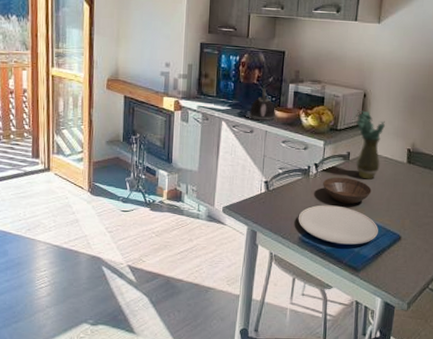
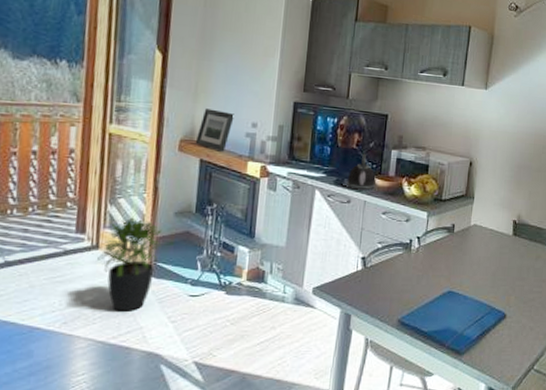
potted plant: none [50,145,98,222] -> present [97,217,162,311]
picture frame: none [119,51,150,89] -> present [195,108,234,152]
plate: present [298,205,378,245] -> none [397,282,483,326]
bowl: present [323,177,372,204] -> none [425,251,477,280]
vase: present [356,109,385,180] -> none [460,178,491,254]

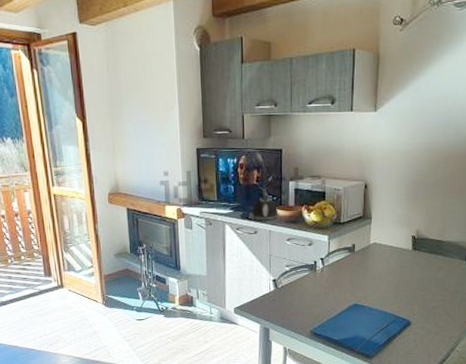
potted plant: present [97,217,162,311] -> none [64,261,109,334]
picture frame: present [195,108,234,152] -> none [120,164,148,200]

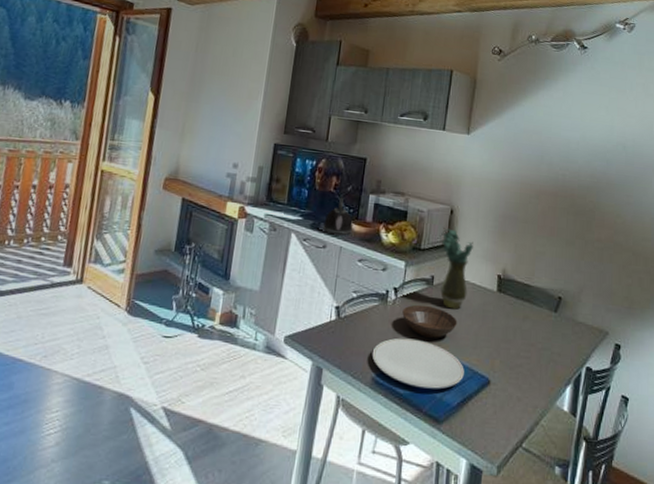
plate: none [308,297,388,334] -> present [372,338,464,390]
bowl: none [330,269,379,295] -> present [402,304,457,338]
vase: none [358,200,388,269] -> present [440,226,473,310]

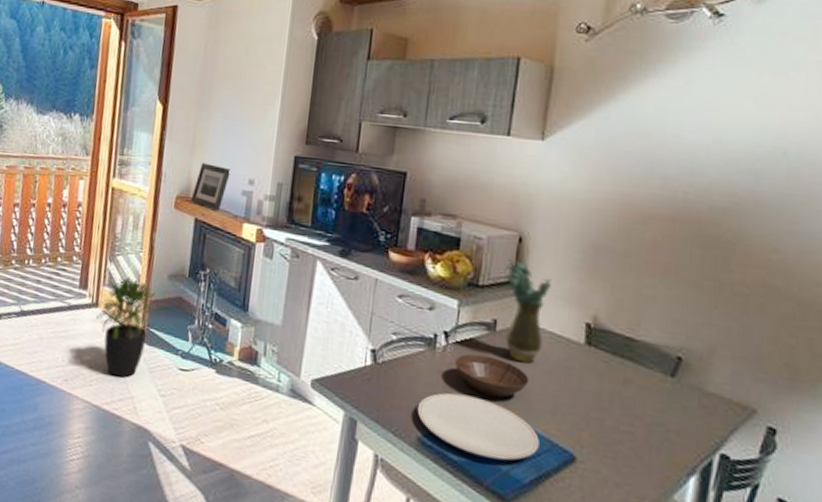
potted plant: none [80,253,142,349] -> present [96,276,155,378]
picture frame: none [178,148,217,191] -> present [190,163,231,211]
kettle: present [323,197,353,236] -> none [354,219,391,267]

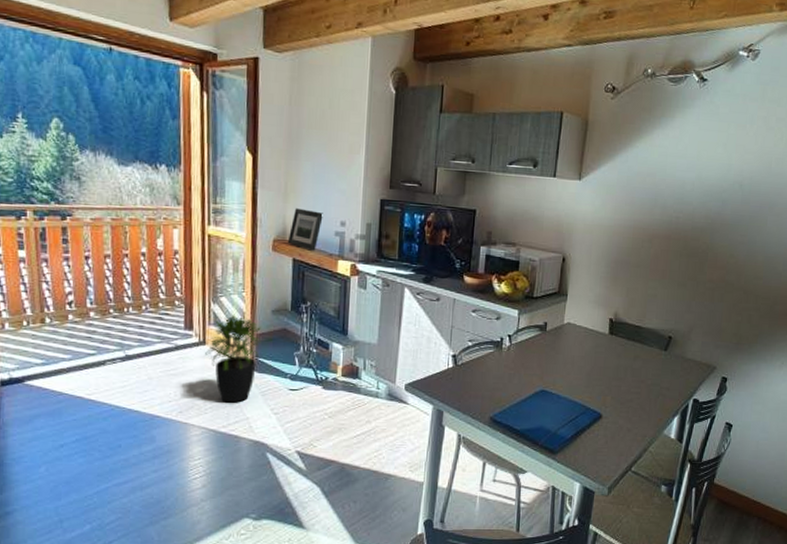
plate: present [417,392,539,461] -> none [489,381,577,425]
bowl: present [455,353,529,398] -> none [517,350,570,380]
vase: present [505,258,551,364] -> none [553,274,586,353]

